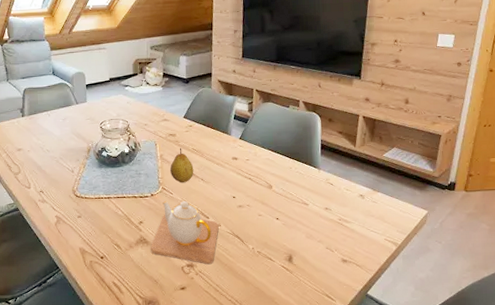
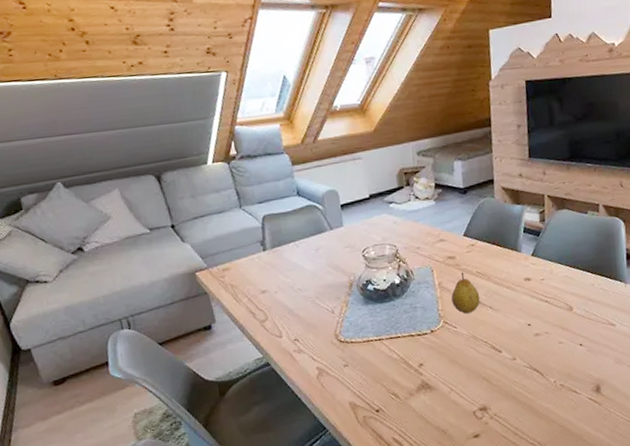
teapot: present [150,201,219,265] -> none [434,335,514,406]

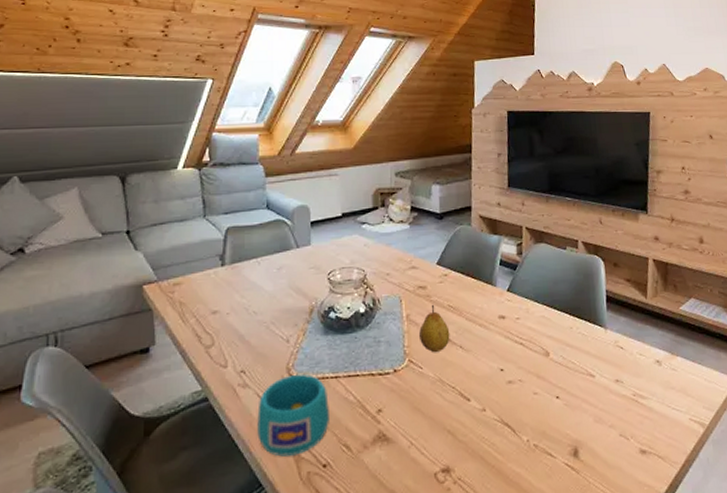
cup: none [314,338,378,406] -> present [257,373,329,457]

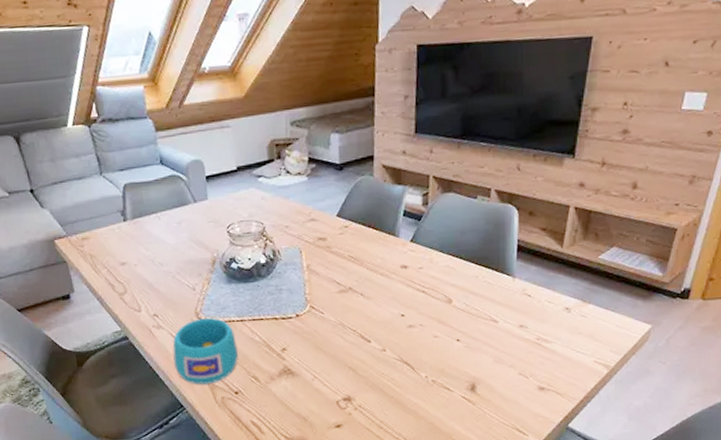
fruit: present [419,304,450,352] -> none [320,255,351,299]

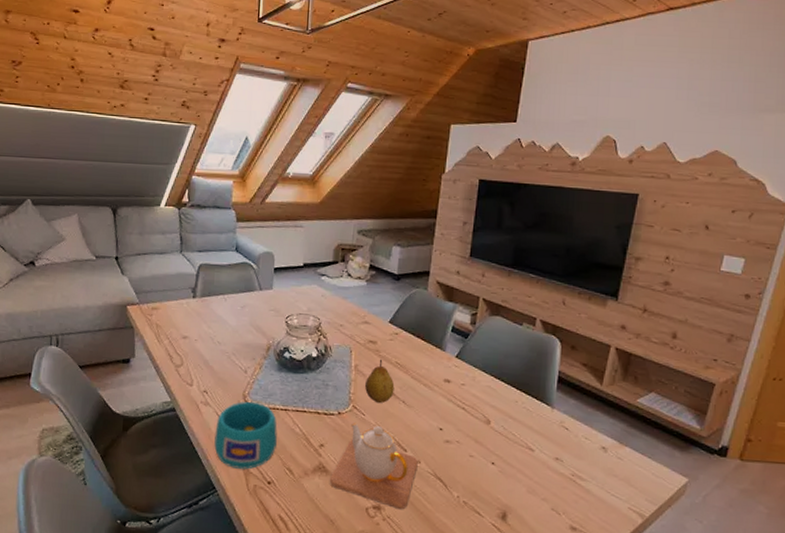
teapot: none [296,322,383,398] -> present [329,423,418,510]
fruit: none [320,255,351,299] -> present [365,359,395,403]

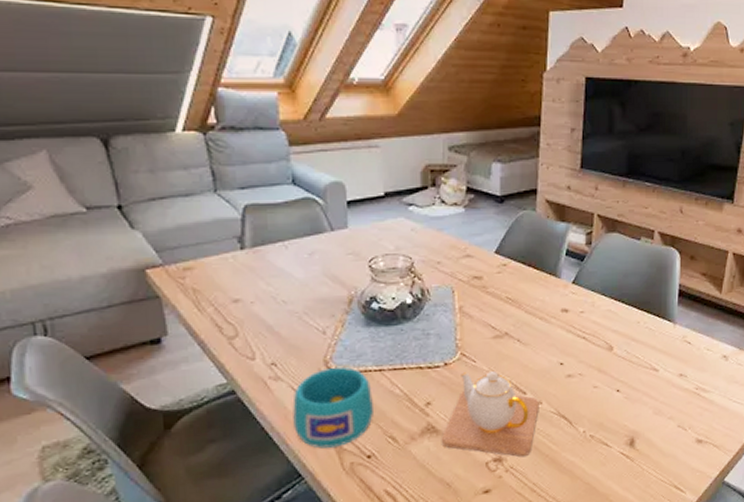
fruit: present [365,359,395,403] -> none [473,296,507,345]

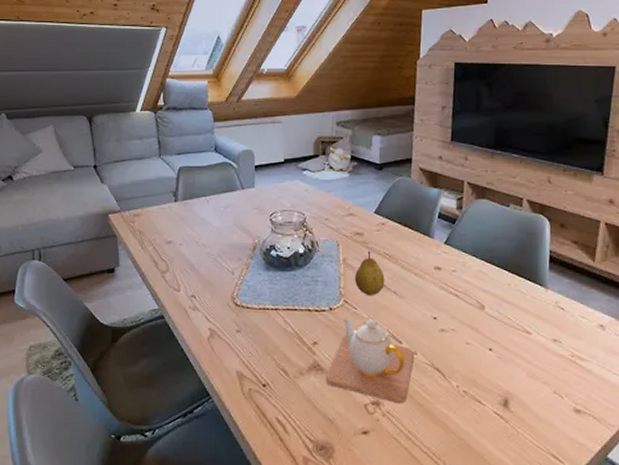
cup: present [292,366,373,448] -> none [206,303,269,373]
fruit: none [473,296,507,345] -> present [355,250,385,295]

